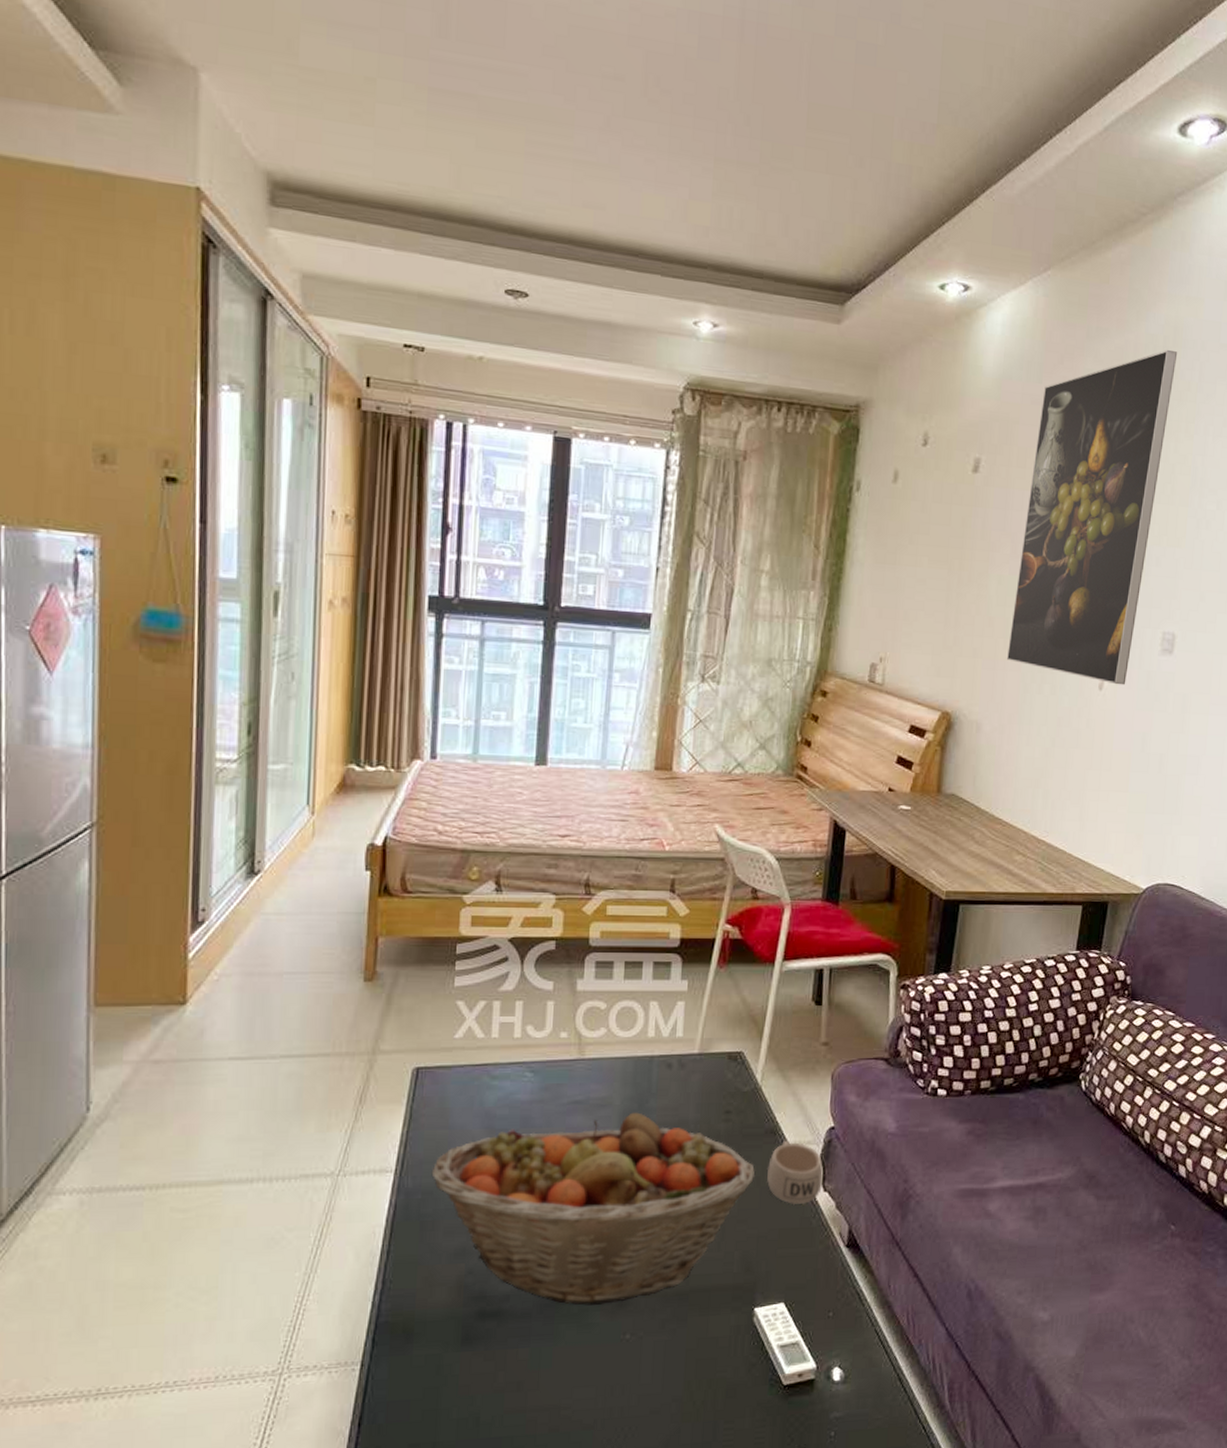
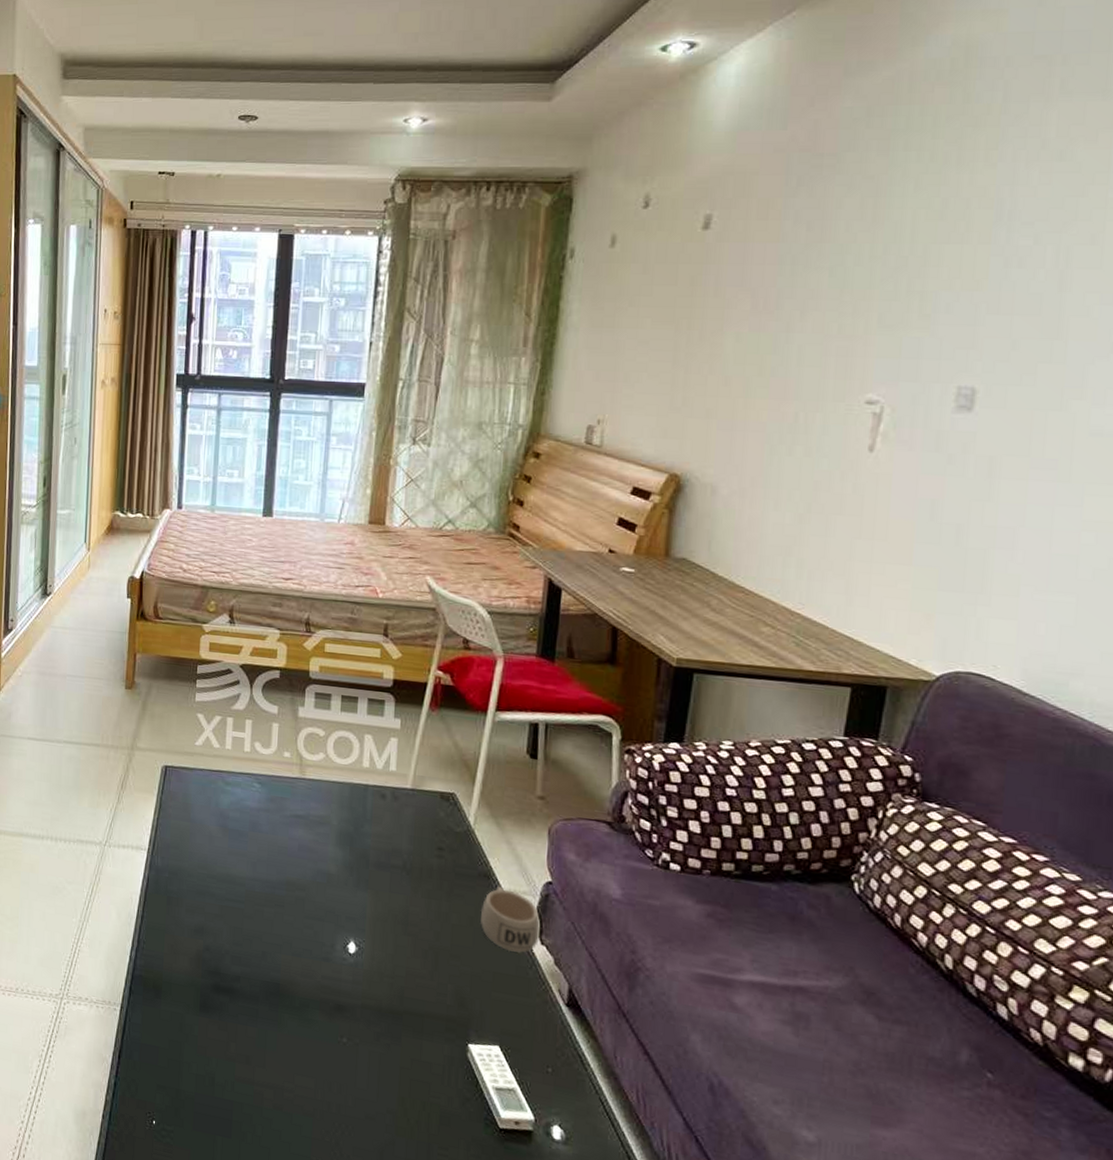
fruit basket: present [431,1112,756,1305] -> none [176,830,469,1007]
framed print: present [1006,349,1178,685] -> none [747,72,971,447]

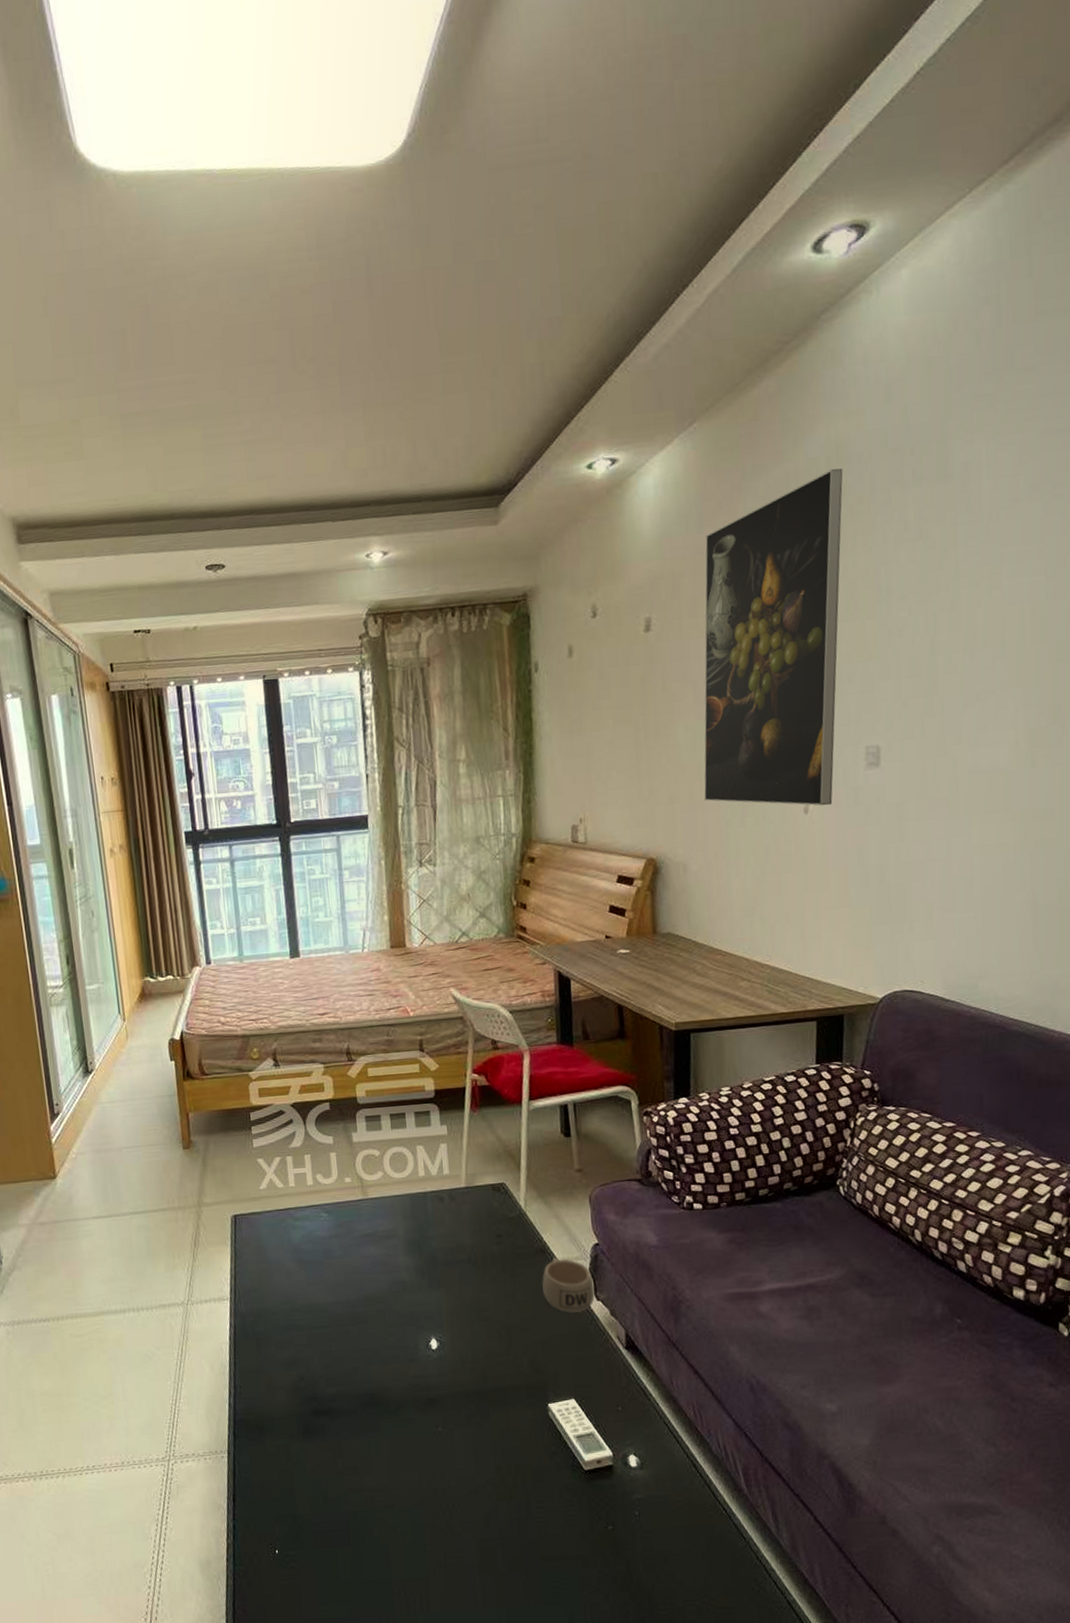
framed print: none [747,72,971,447] -> present [704,468,843,806]

